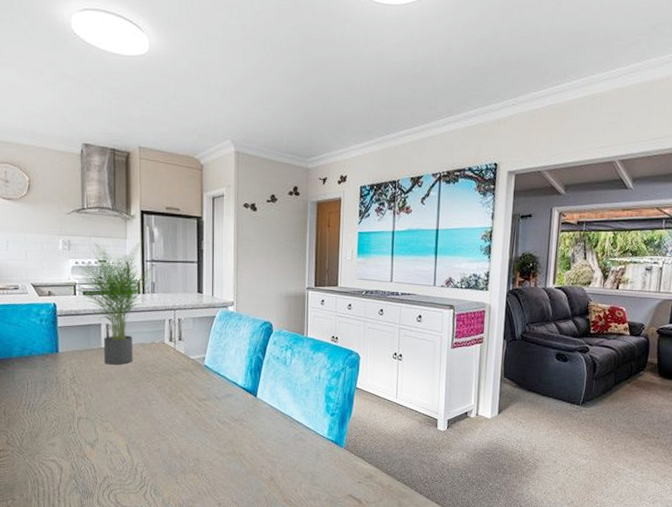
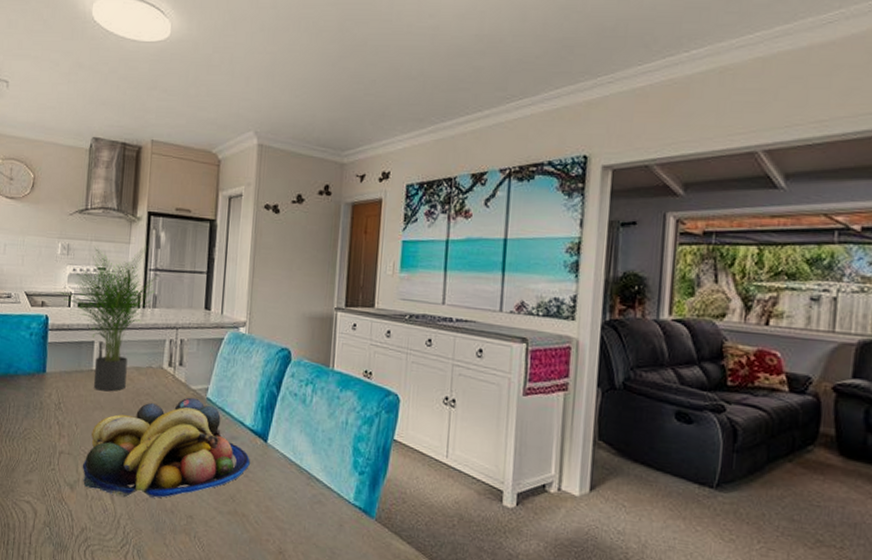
fruit bowl: none [99,365,244,450] -> present [82,397,250,499]

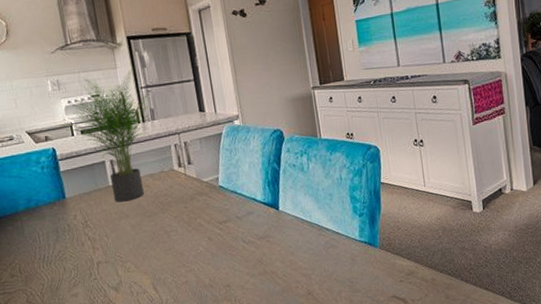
fruit bowl: present [82,397,250,499] -> none [121,188,269,286]

